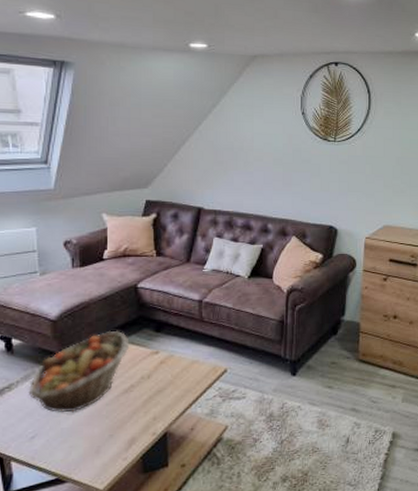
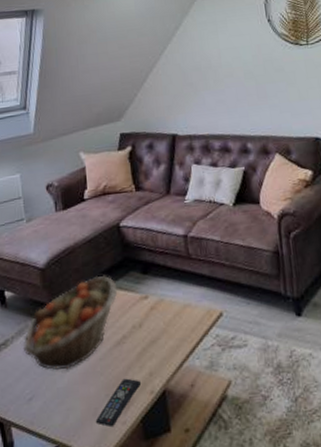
remote control: none [97,421,144,463] -> present [95,378,141,428]

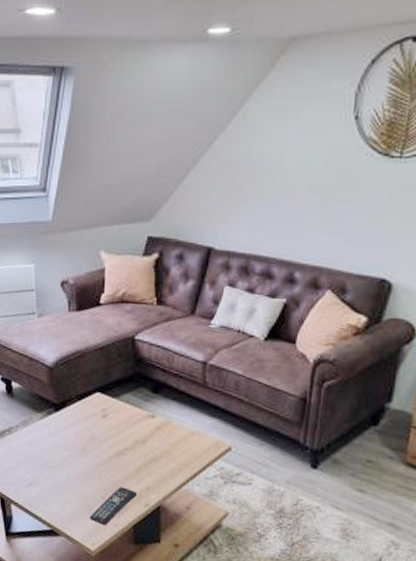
fruit basket: present [24,274,118,370] -> none [27,385,125,467]

